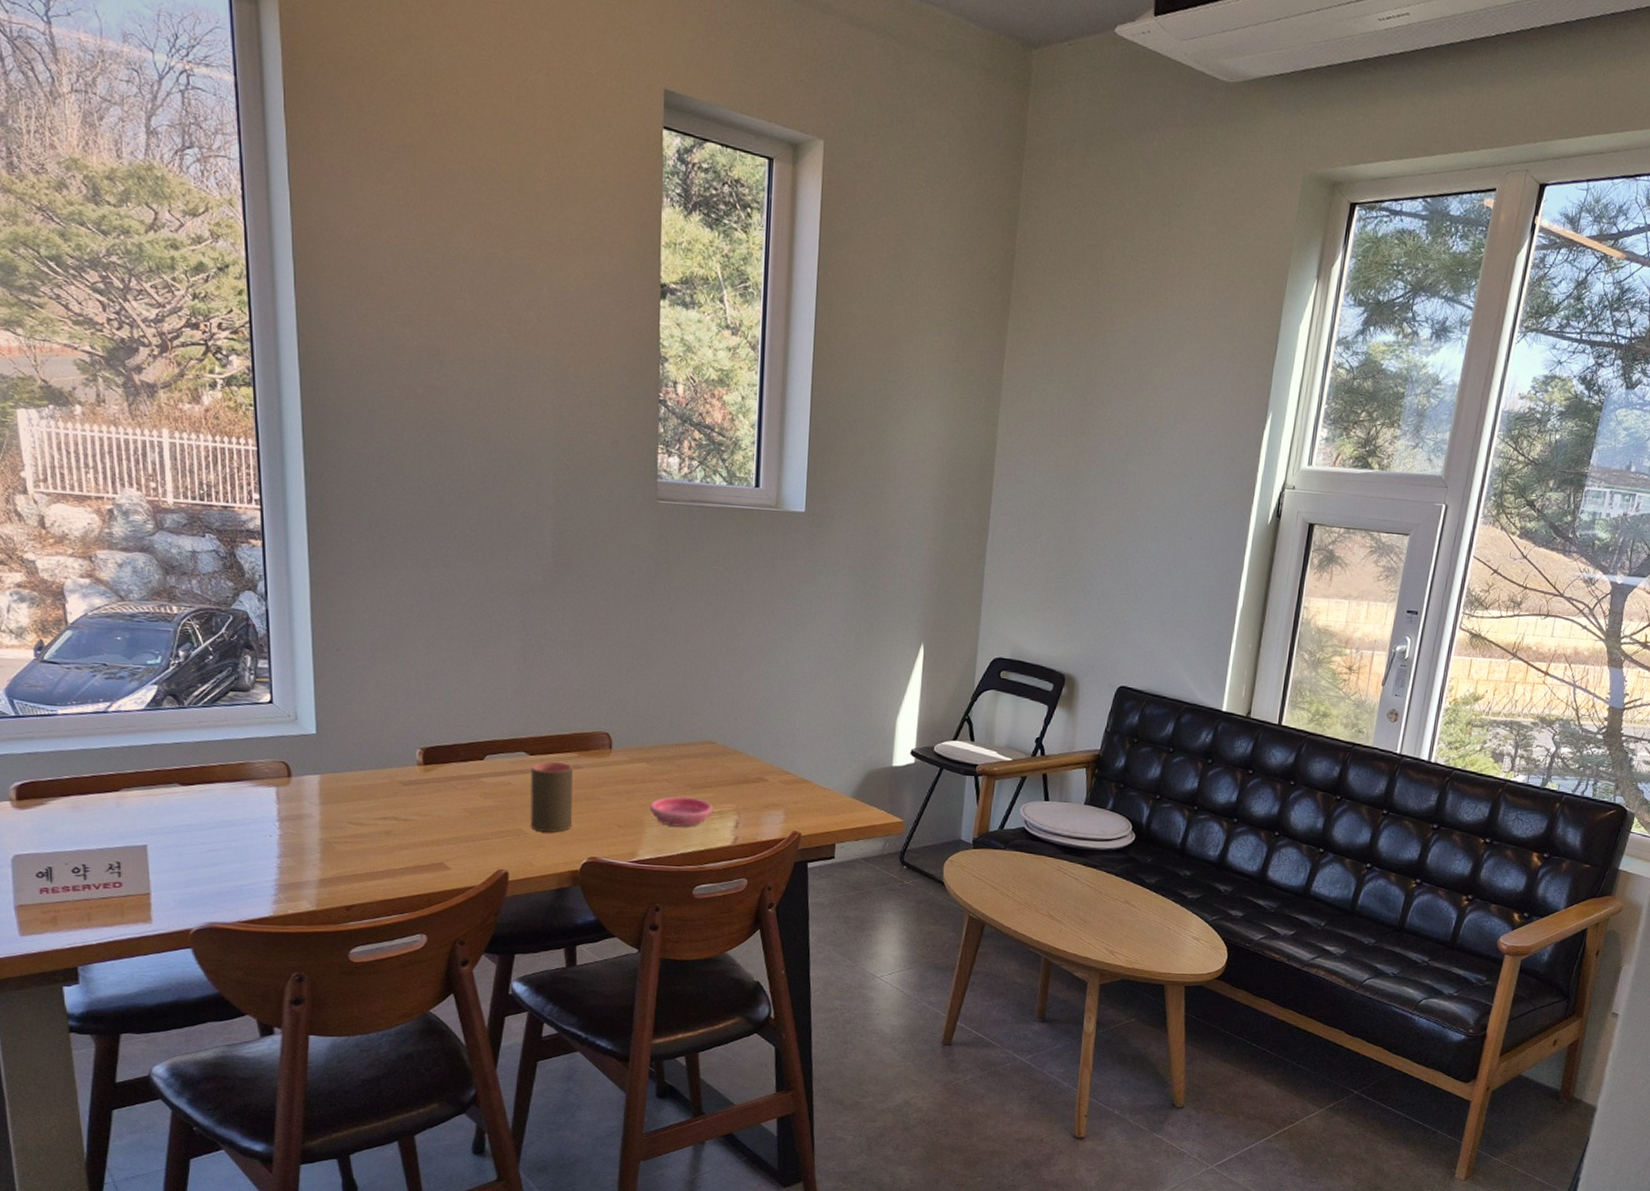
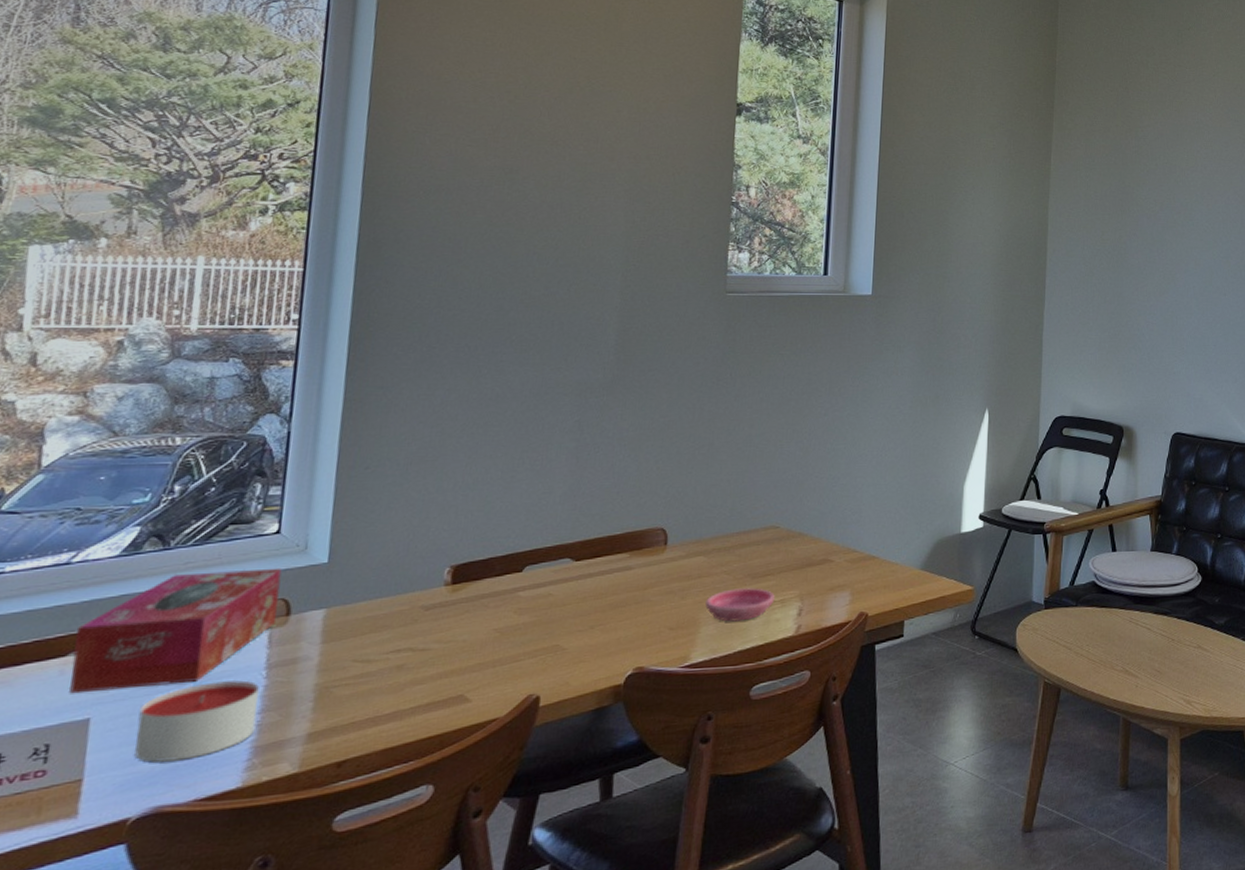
tissue box: none [124,731,281,825] -> present [68,567,282,694]
candle: none [184,827,277,888] -> present [135,680,259,762]
cup: present [529,762,573,832] -> none [570,565,623,645]

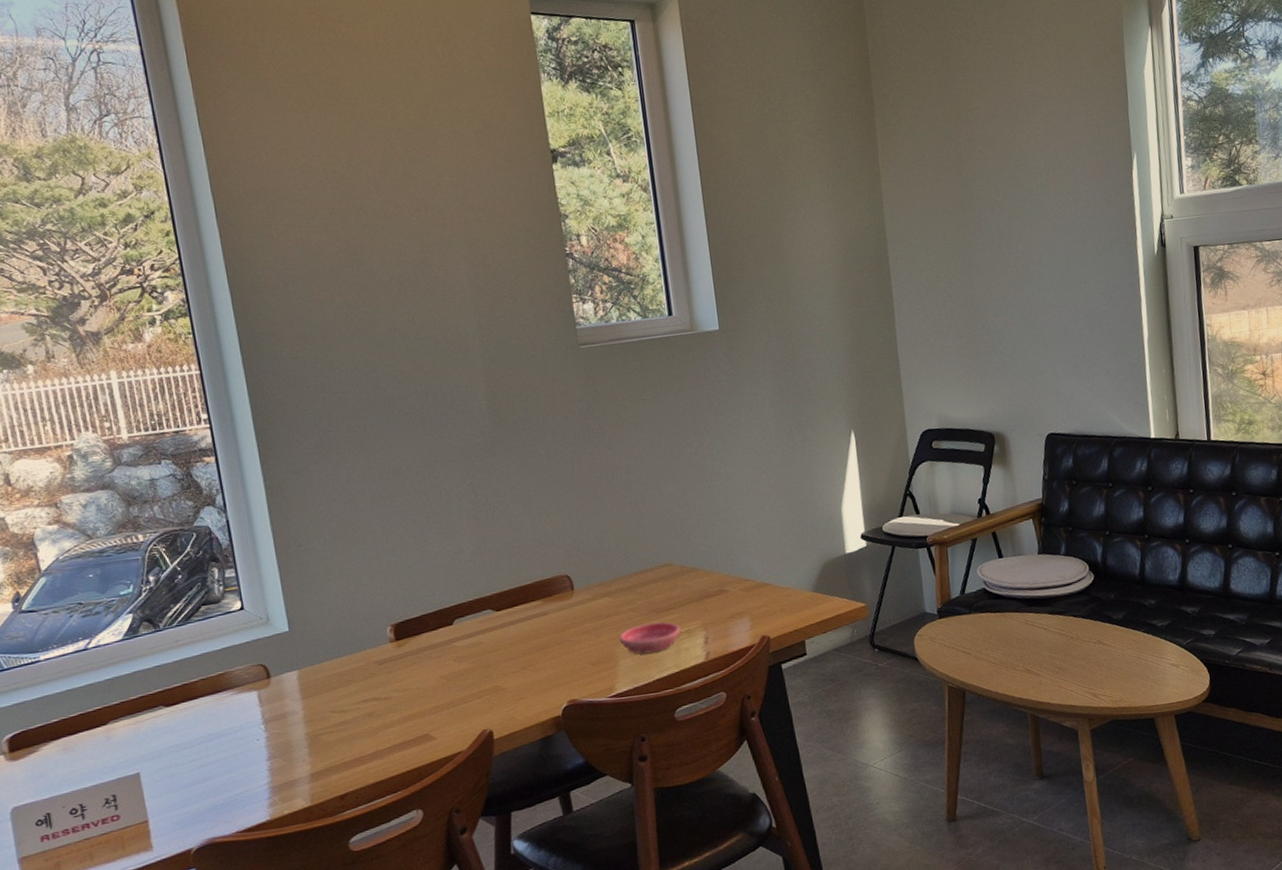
tissue box: present [68,567,282,694] -> none [109,638,261,755]
candle: present [135,680,259,762] -> none [175,734,268,804]

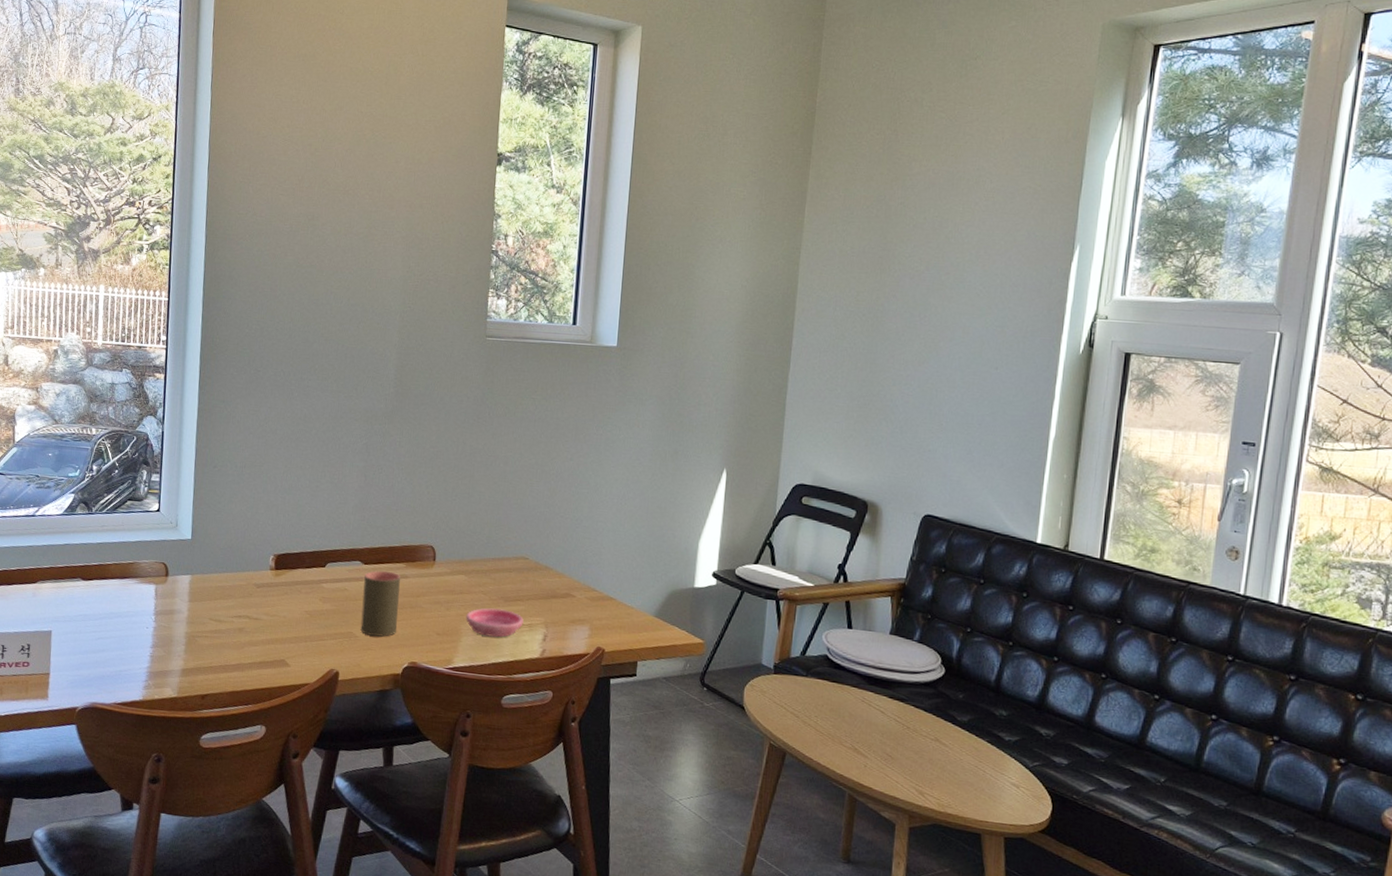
cup: none [499,612,548,685] -> present [360,570,400,637]

